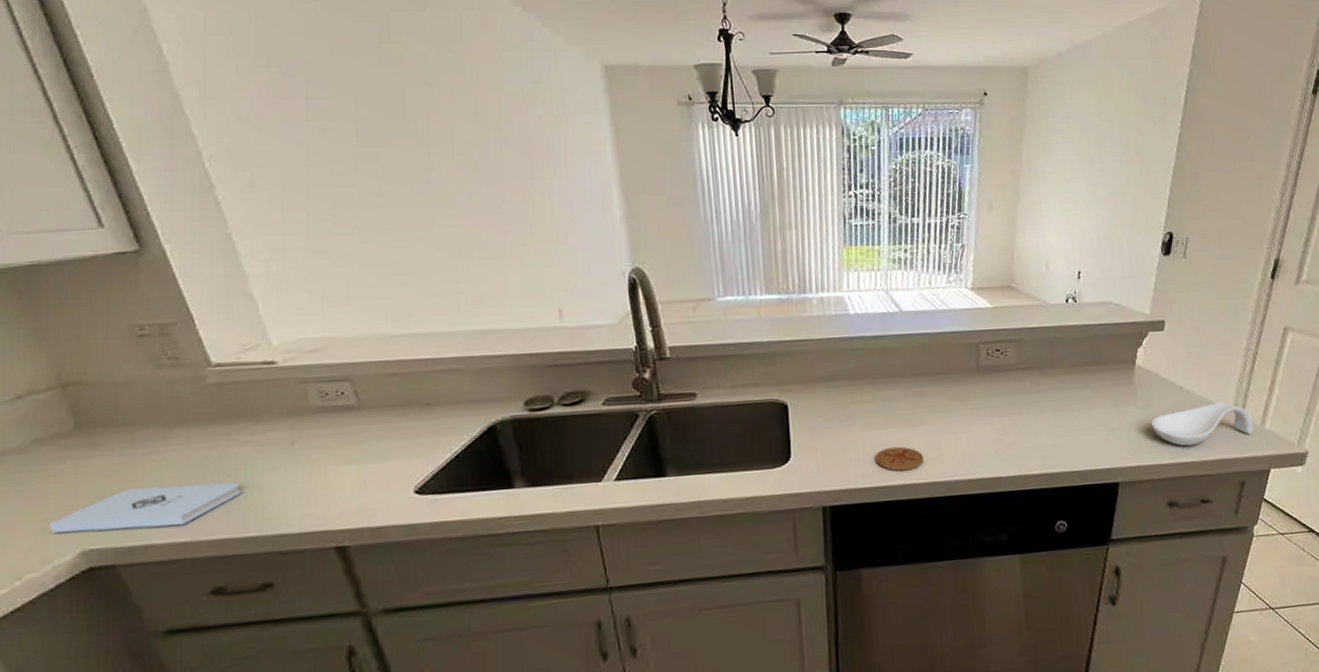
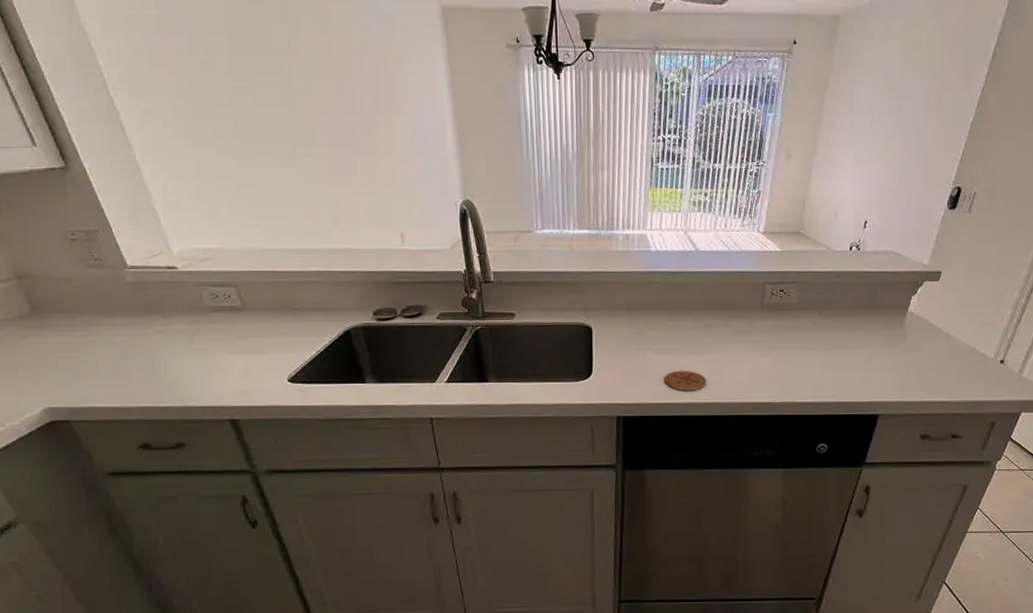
notepad: present [49,482,243,533] -> none [19,362,158,394]
spoon rest: present [1150,402,1254,447] -> none [914,350,1011,387]

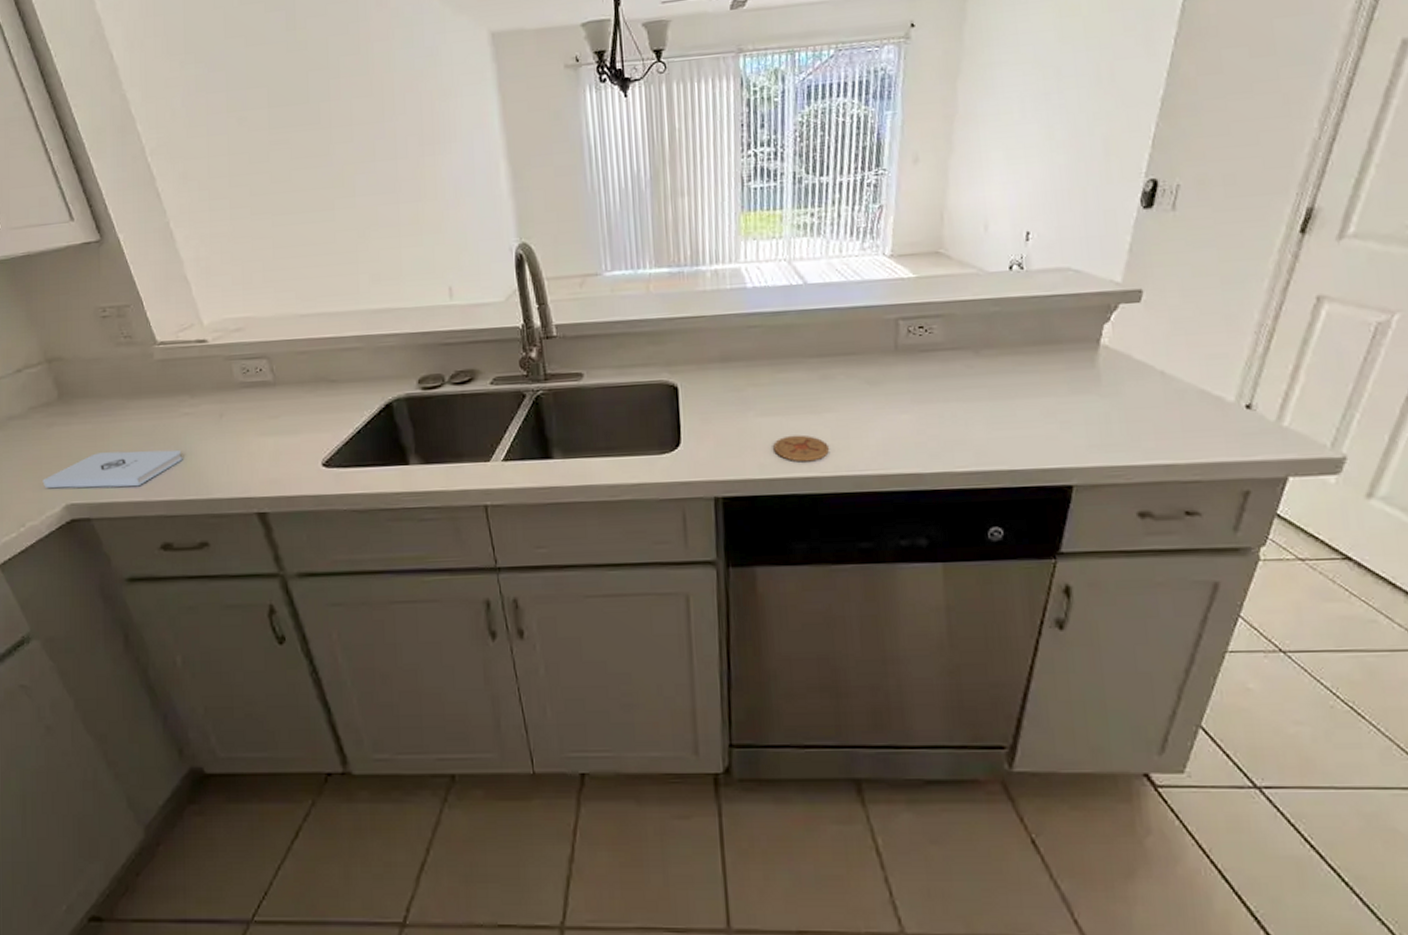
notepad: none [19,362,158,394] -> present [42,449,183,489]

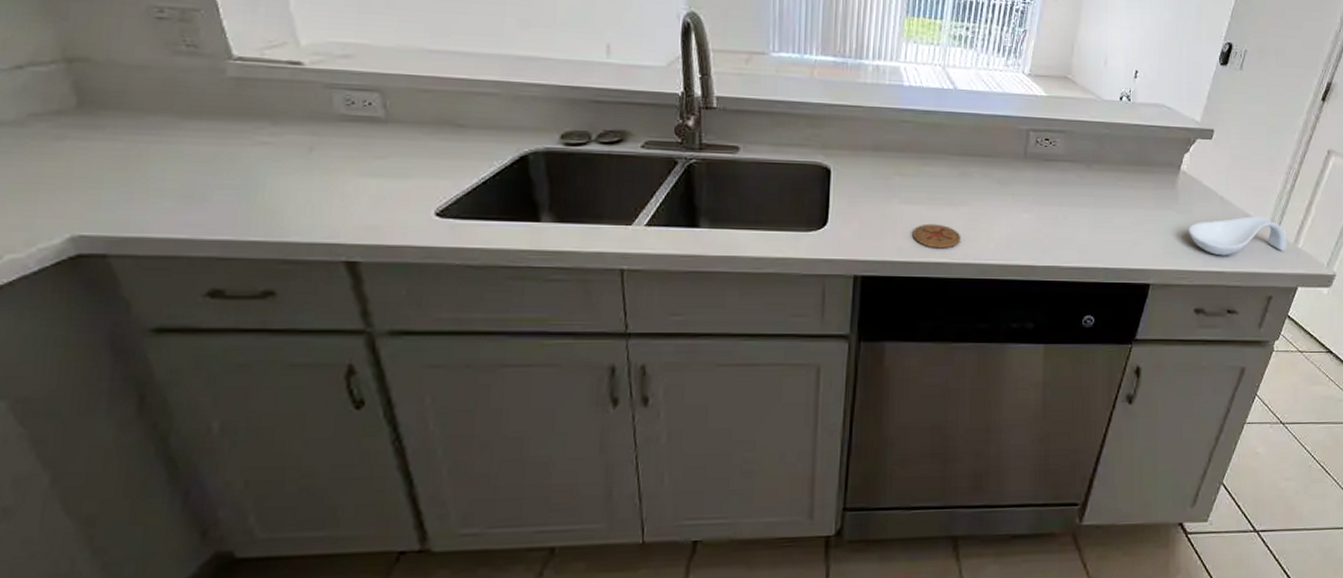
notepad: present [42,449,183,489] -> none [38,177,252,222]
spoon rest: none [1118,391,1266,445] -> present [1188,216,1287,256]

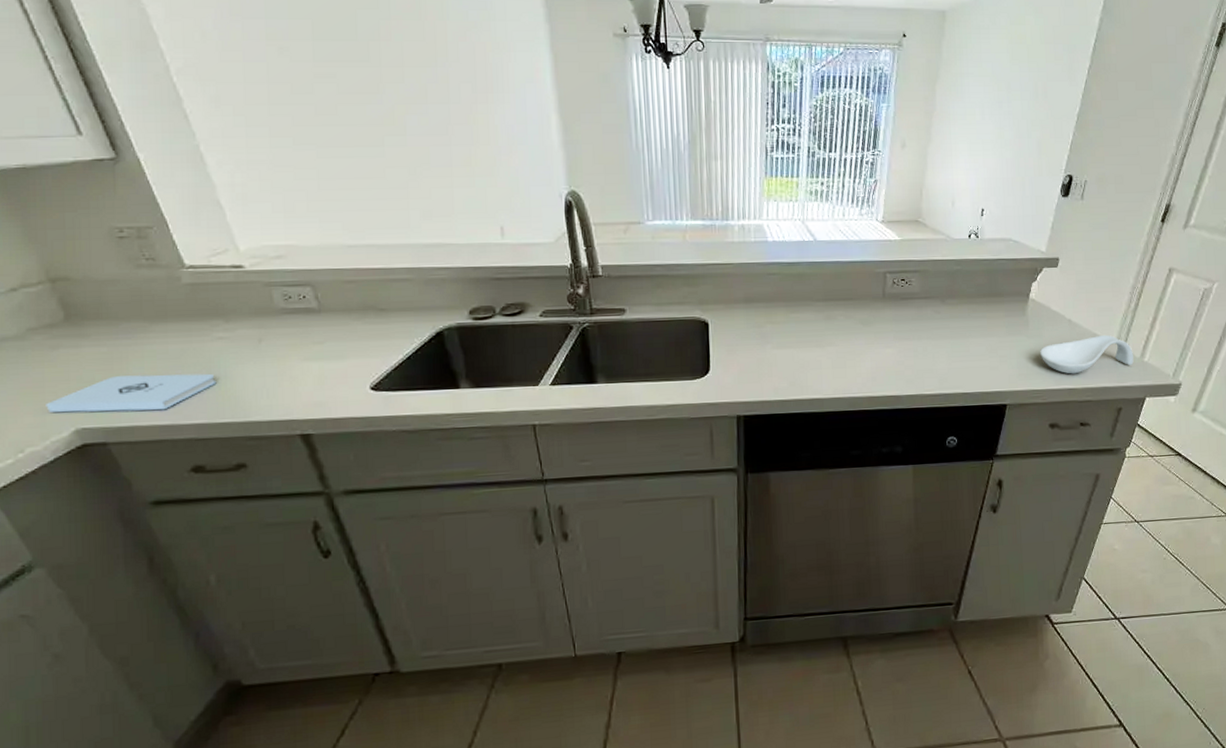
notepad: none [38,177,252,222] -> present [46,373,217,413]
coaster: present [912,223,962,249] -> none [786,364,831,387]

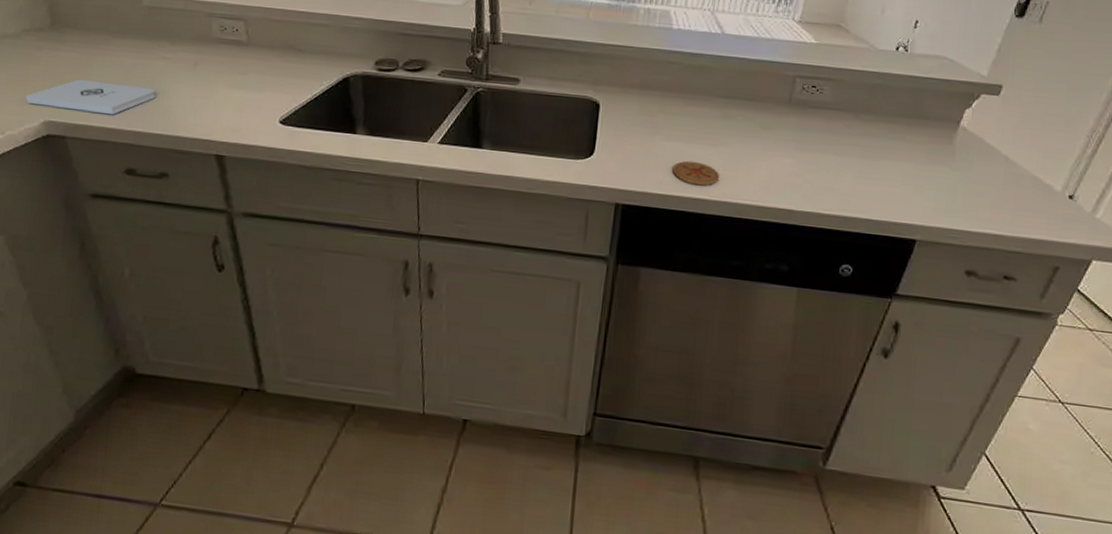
coaster: none [786,364,831,387] -> present [672,160,720,186]
spoon rest: present [1039,335,1134,374] -> none [963,180,1083,220]

